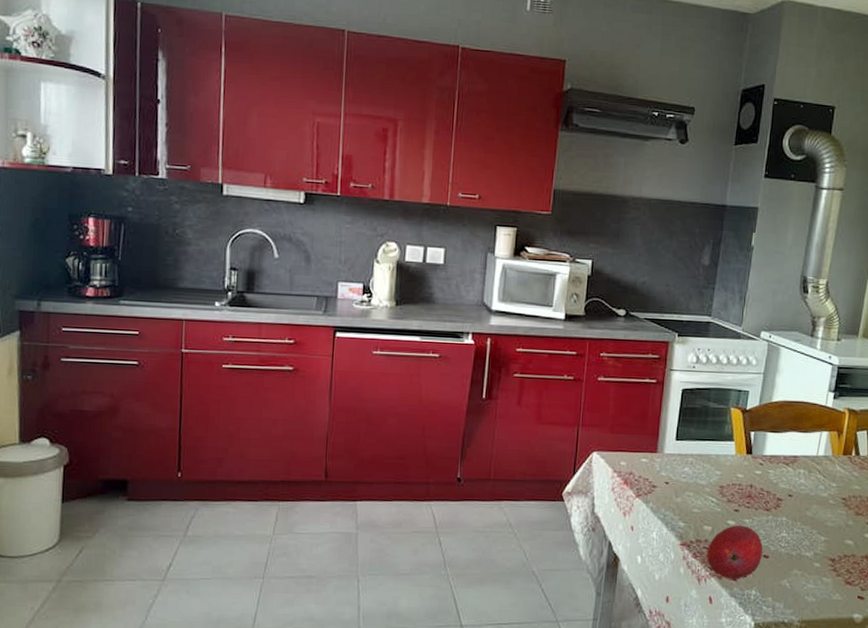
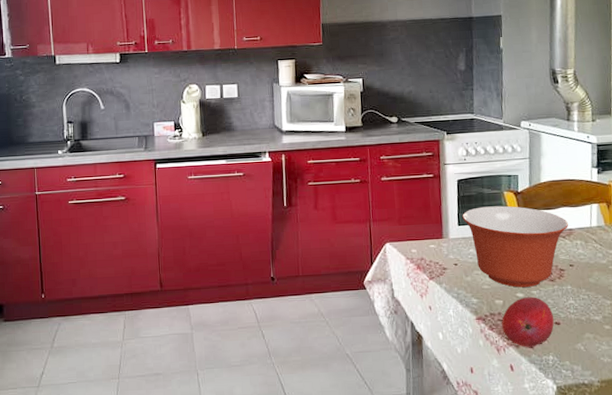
mixing bowl: none [682,422,795,515] -> present [462,205,569,288]

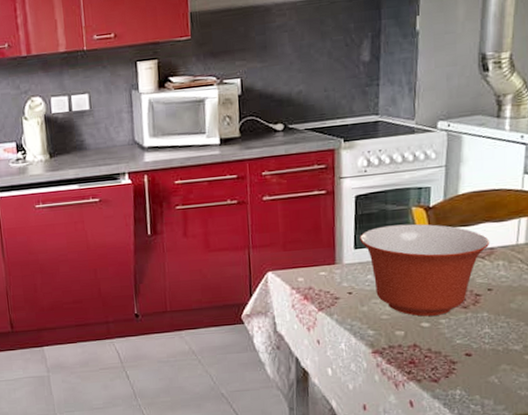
fruit: present [502,297,554,347] -> none [402,326,464,382]

